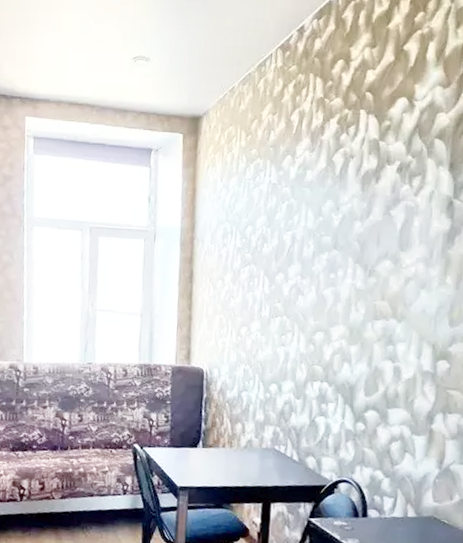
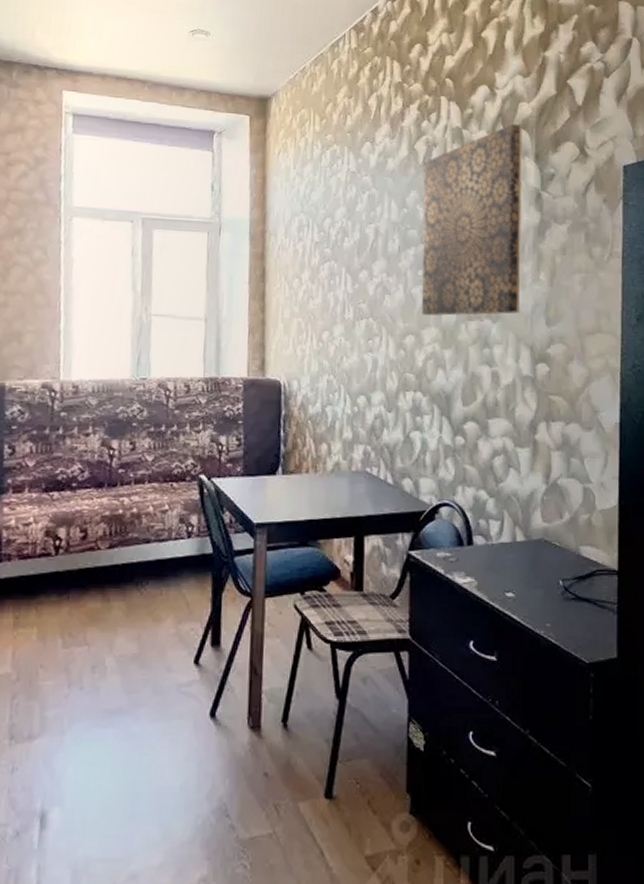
wall art: none [332,135,439,315] -> present [421,124,522,316]

